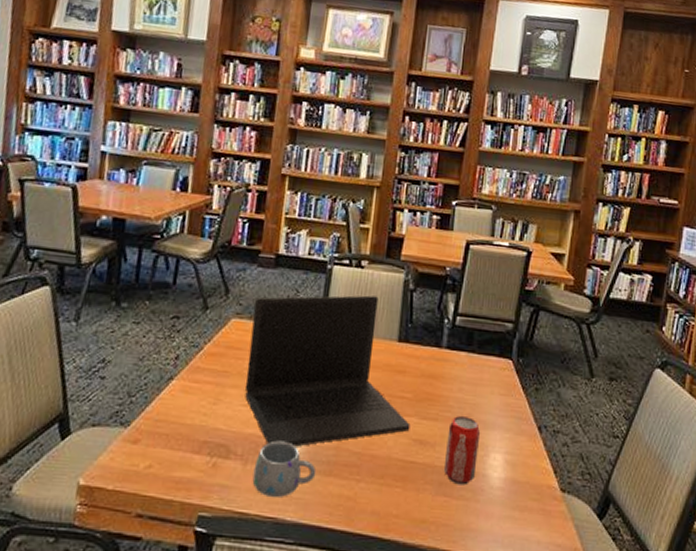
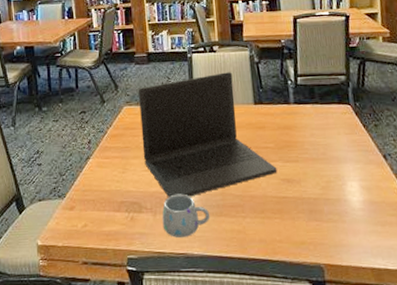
beverage can: present [443,415,481,485] -> none [308,155,338,211]

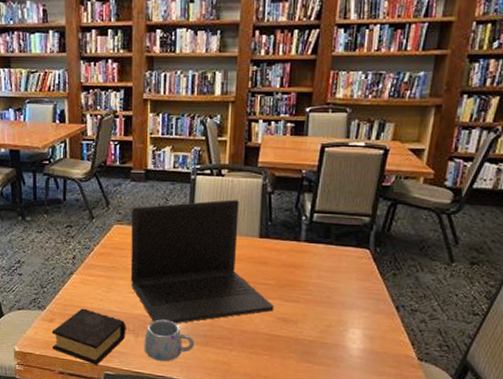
book: none [72,191,144,251] -> present [51,308,126,366]

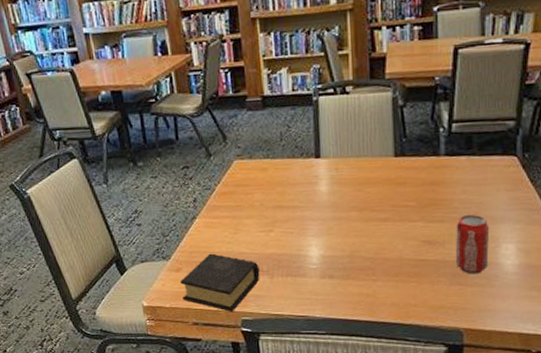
laptop: present [130,199,274,324] -> none [252,118,418,260]
mug: present [144,319,195,362] -> none [280,256,336,301]
beverage can: none [306,297,340,354] -> present [455,214,490,275]

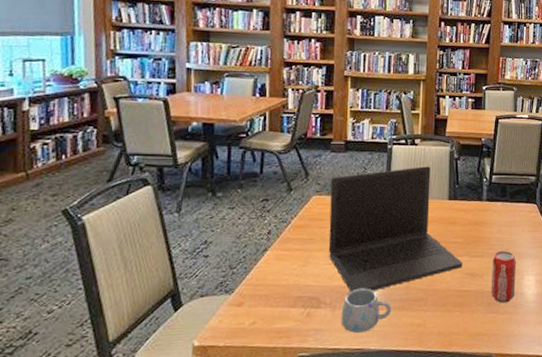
book: present [180,253,260,313] -> none [239,286,323,349]
laptop: none [252,118,418,260] -> present [328,166,463,293]
mug: none [280,256,336,301] -> present [341,288,392,334]

